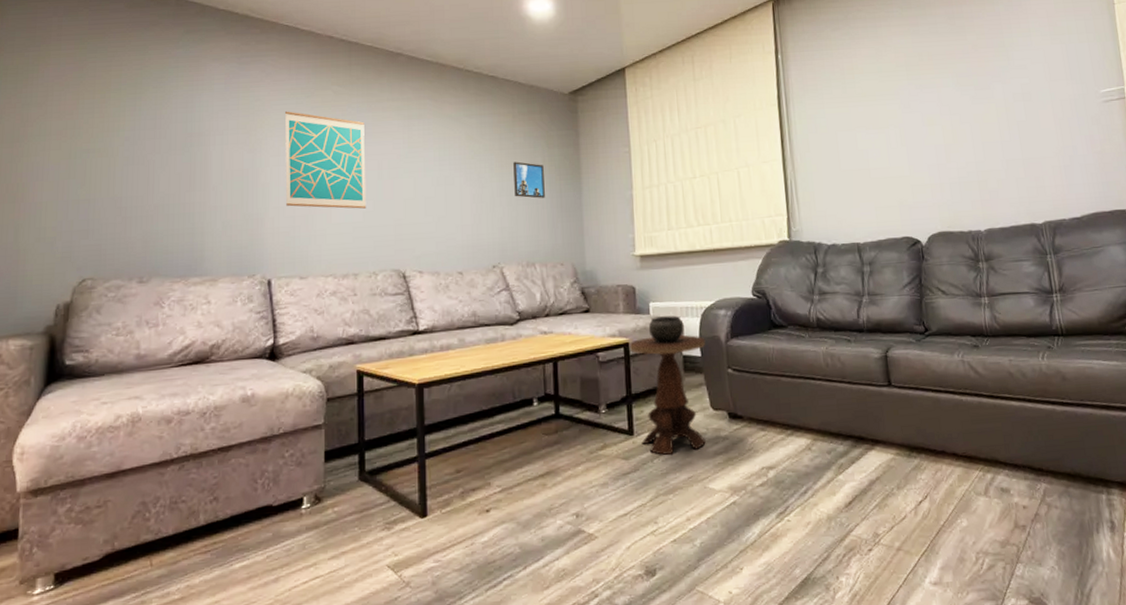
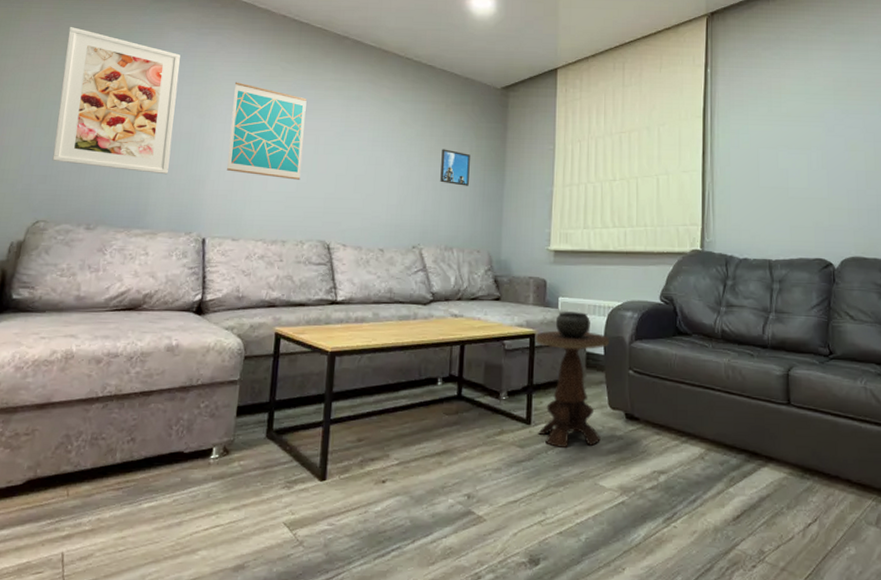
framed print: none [92,68,223,217] -> present [52,27,180,175]

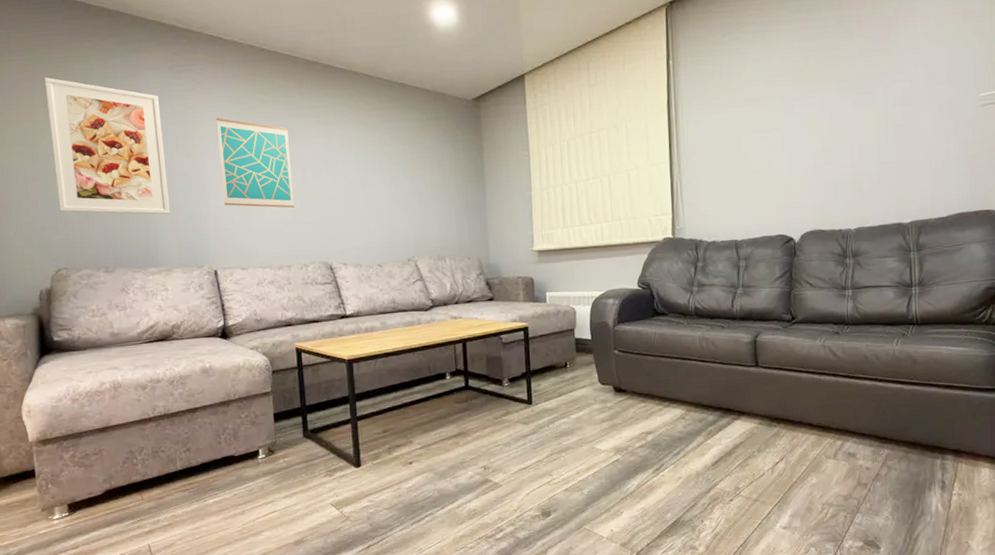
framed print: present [440,149,470,186] -> none [423,164,453,199]
side table: present [535,312,610,449] -> none [528,304,595,422]

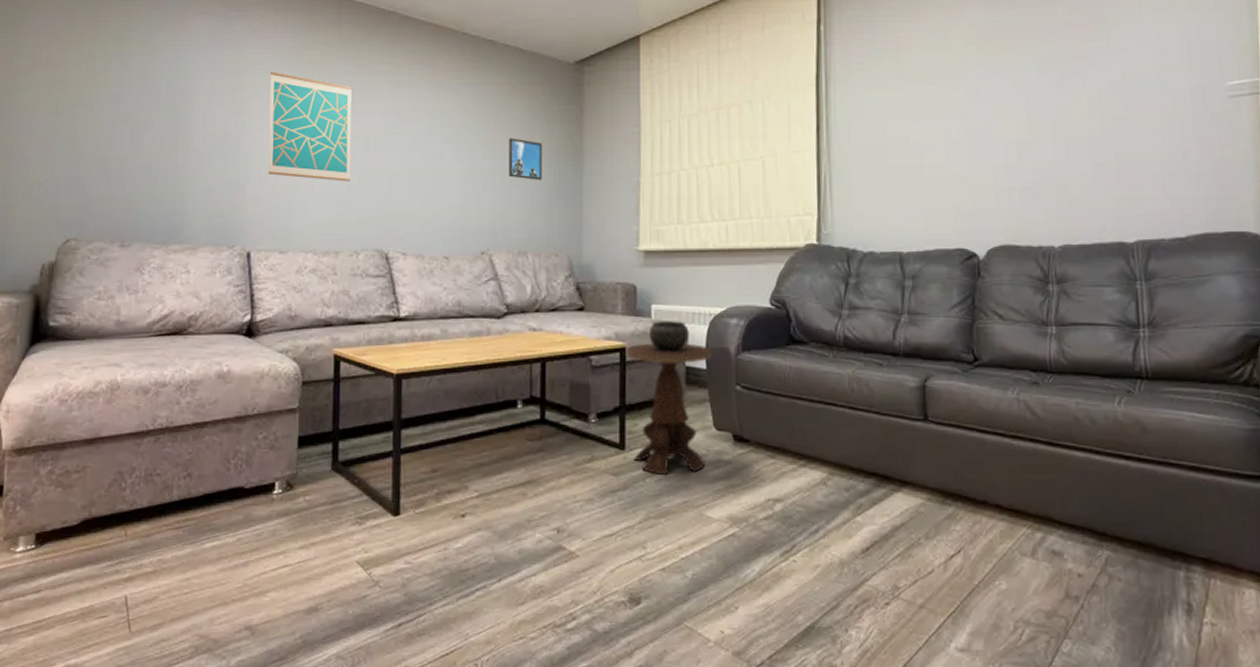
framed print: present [44,77,170,215] -> none [78,18,208,182]
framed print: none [423,164,453,199] -> present [509,138,542,180]
side table: none [528,304,595,422] -> present [625,321,713,476]

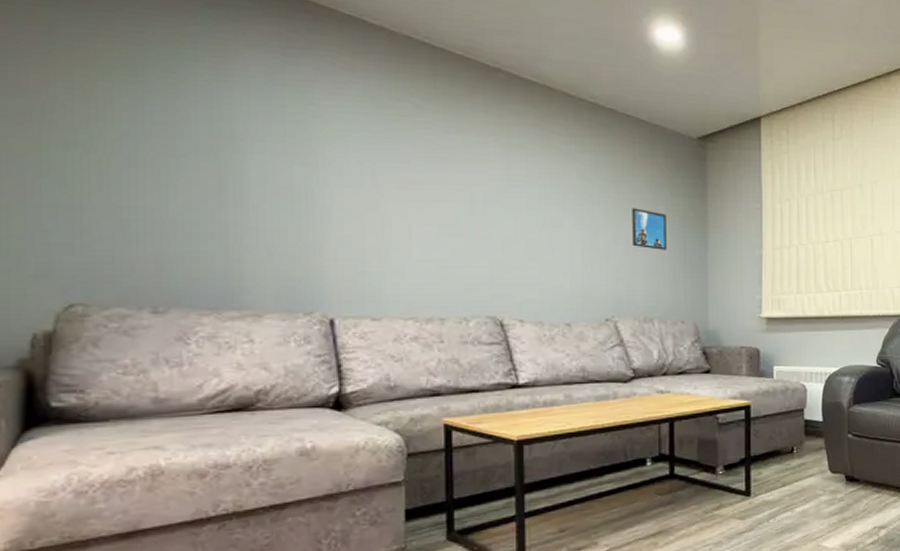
wall art: present [268,71,352,181] -> none [348,121,456,245]
side table: present [625,321,713,476] -> none [750,380,828,516]

